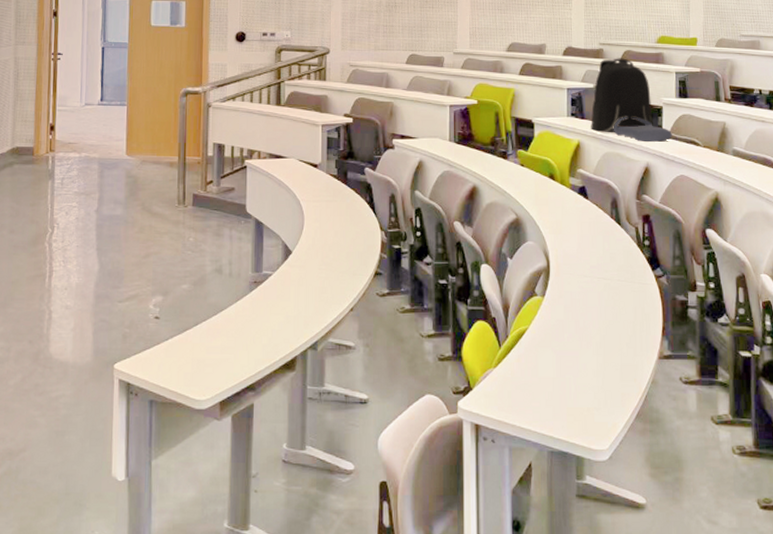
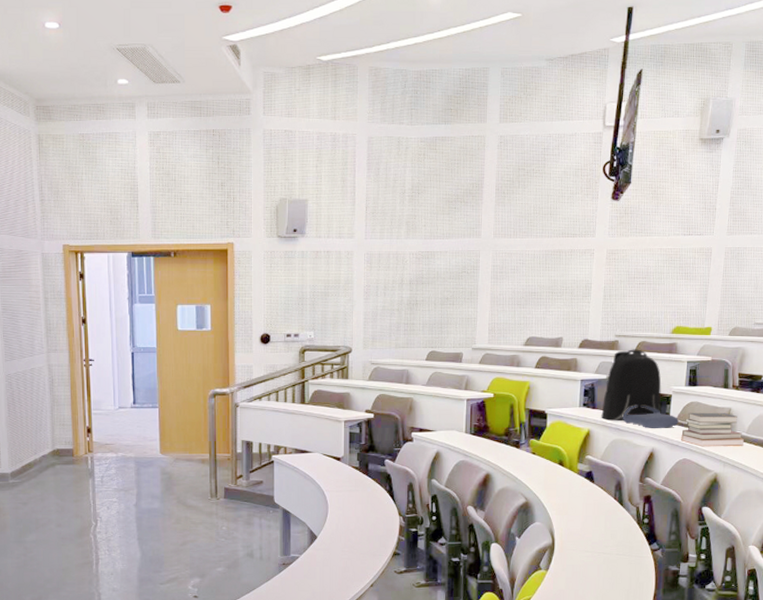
books: none [676,125,743,164] -> present [681,412,745,447]

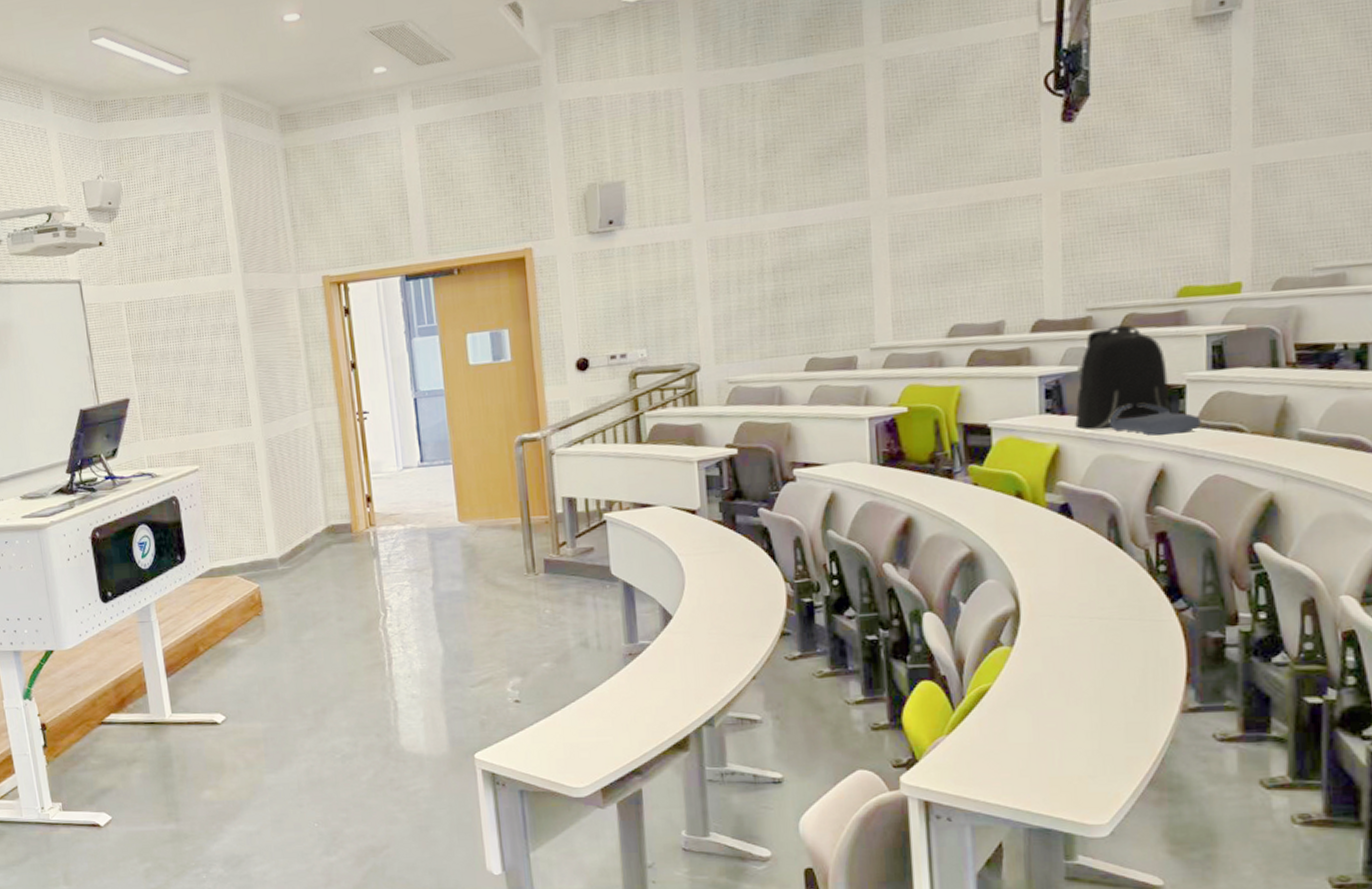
books: present [681,412,745,447] -> none [1207,402,1315,456]

